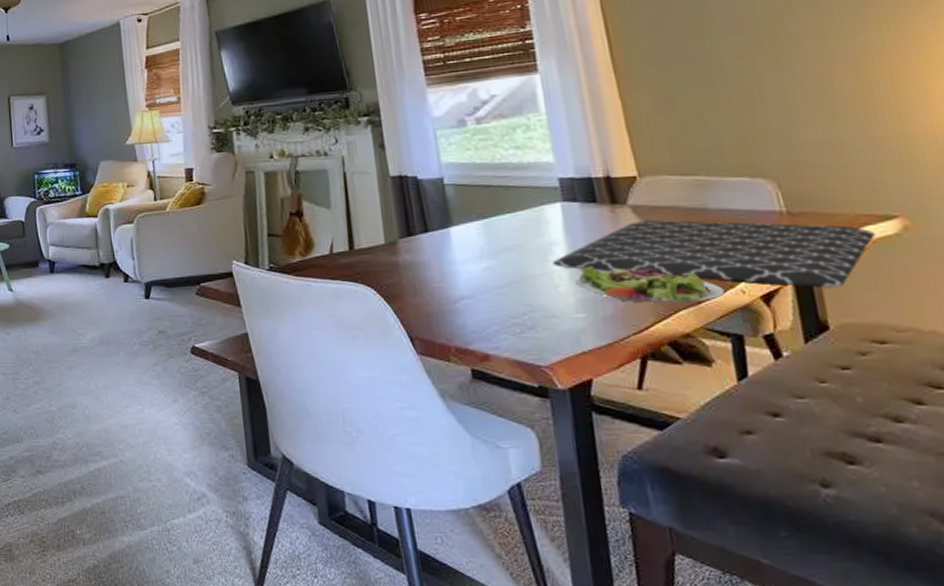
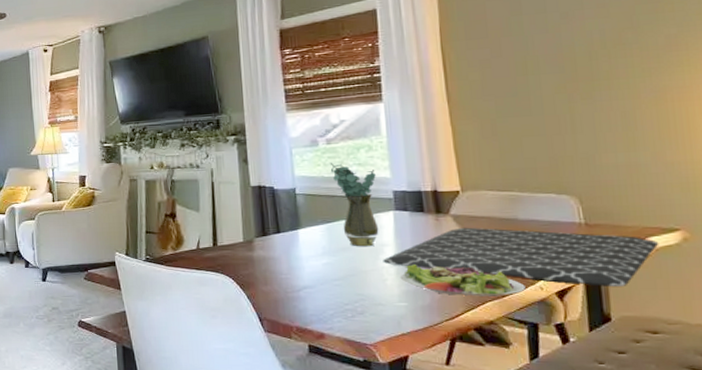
vase: none [481,145,546,246] -> present [329,162,379,246]

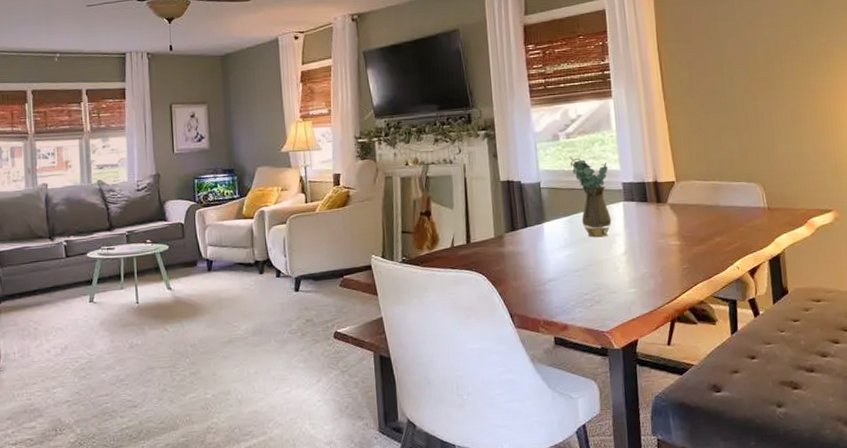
placemat: present [383,227,659,288] -> none [615,214,819,264]
salad plate: present [400,264,526,297] -> none [629,252,726,279]

